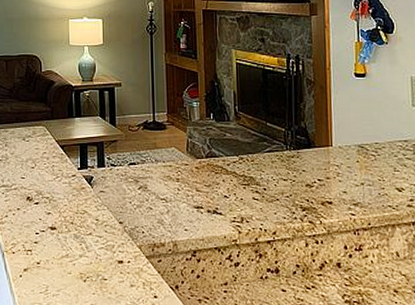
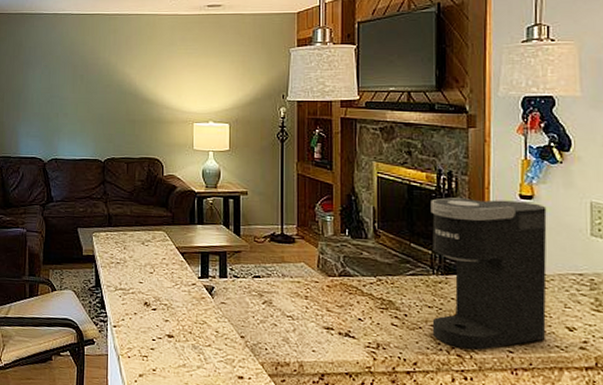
coffee maker: none [282,78,381,215] -> present [430,197,547,350]

